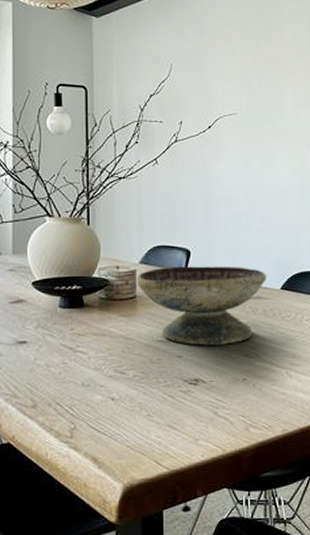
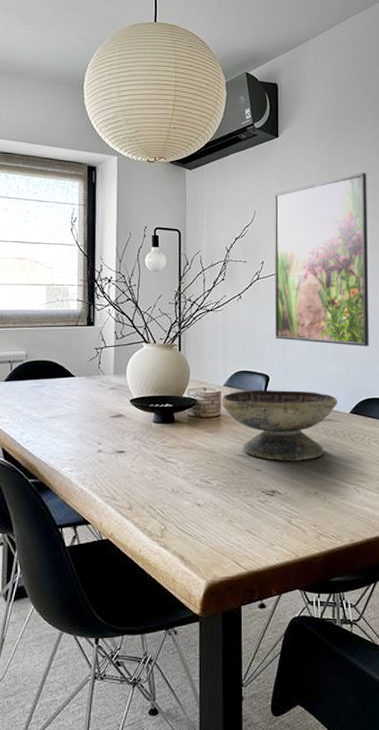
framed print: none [193,19,300,215] -> present [274,172,369,347]

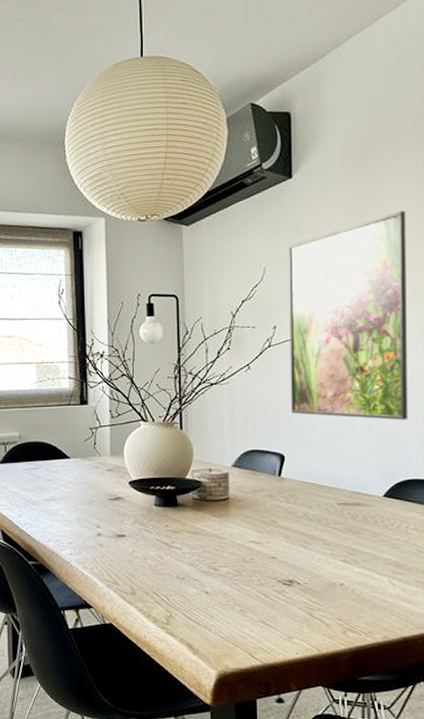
decorative bowl: present [221,390,337,461] -> none [229,471,367,549]

